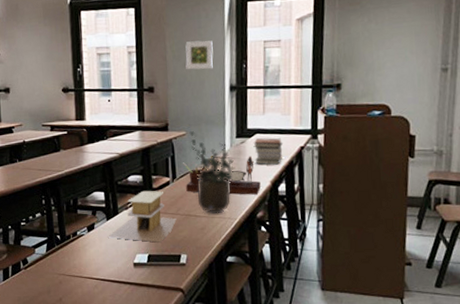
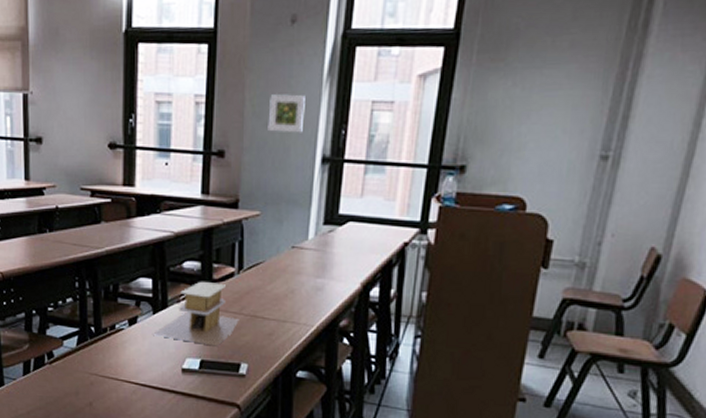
desk organizer: present [182,156,261,195] -> none [252,245,348,298]
potted plant: present [189,131,236,213] -> none [264,212,319,317]
book stack: present [253,138,284,165] -> none [343,228,383,263]

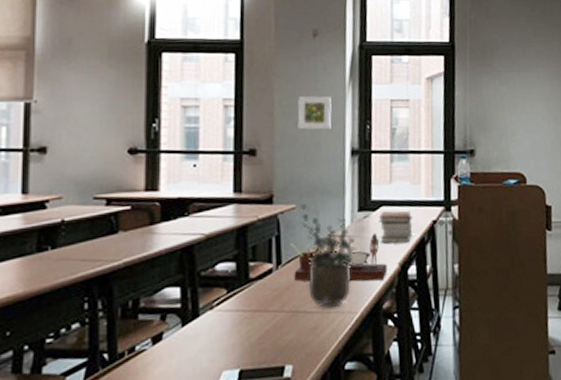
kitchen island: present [153,281,239,346] -> none [182,281,281,352]
desk organizer: none [252,245,348,298] -> present [290,233,387,282]
potted plant: none [264,212,319,317] -> present [300,204,357,308]
book stack: none [343,228,383,263] -> present [378,210,414,243]

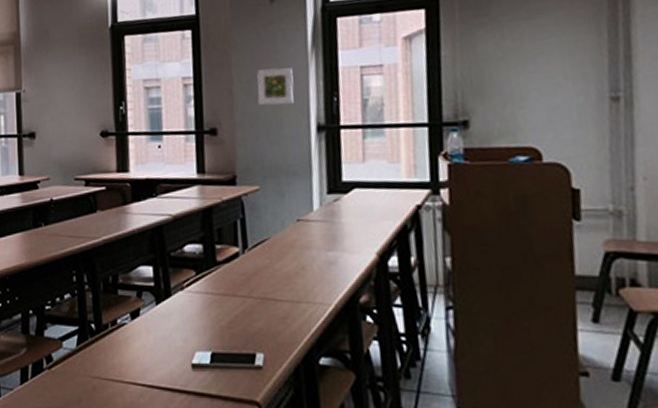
desk organizer: present [290,233,387,282] -> none [255,218,364,272]
potted plant: present [300,204,357,308] -> none [264,185,328,297]
book stack: present [378,210,414,243] -> none [350,193,393,231]

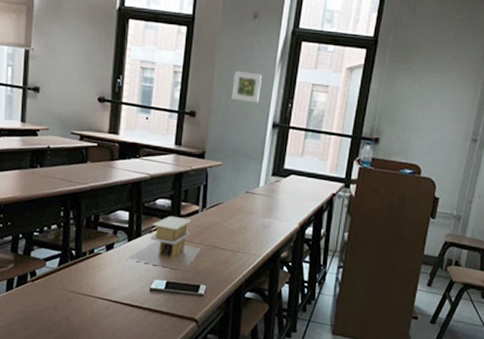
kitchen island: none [157,264,249,336] -> present [127,216,201,271]

